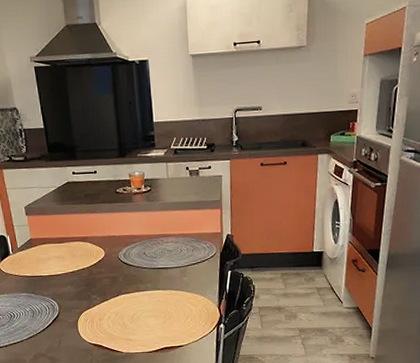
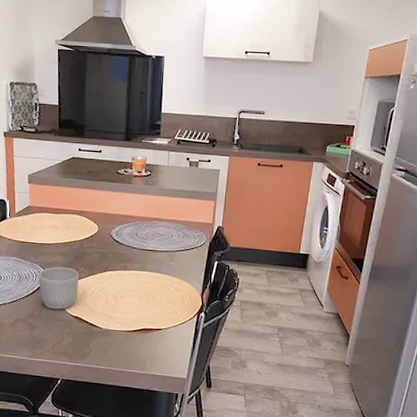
mug: none [51,296,94,340] -> present [38,266,79,310]

